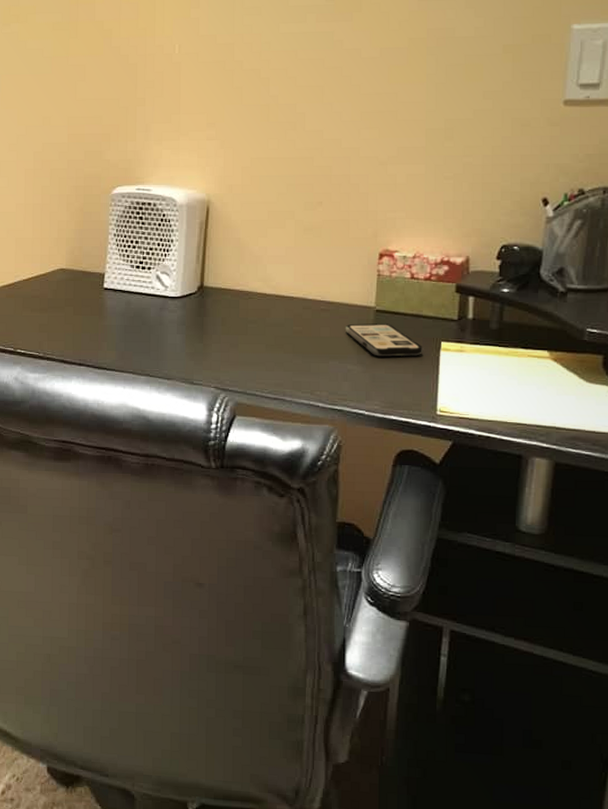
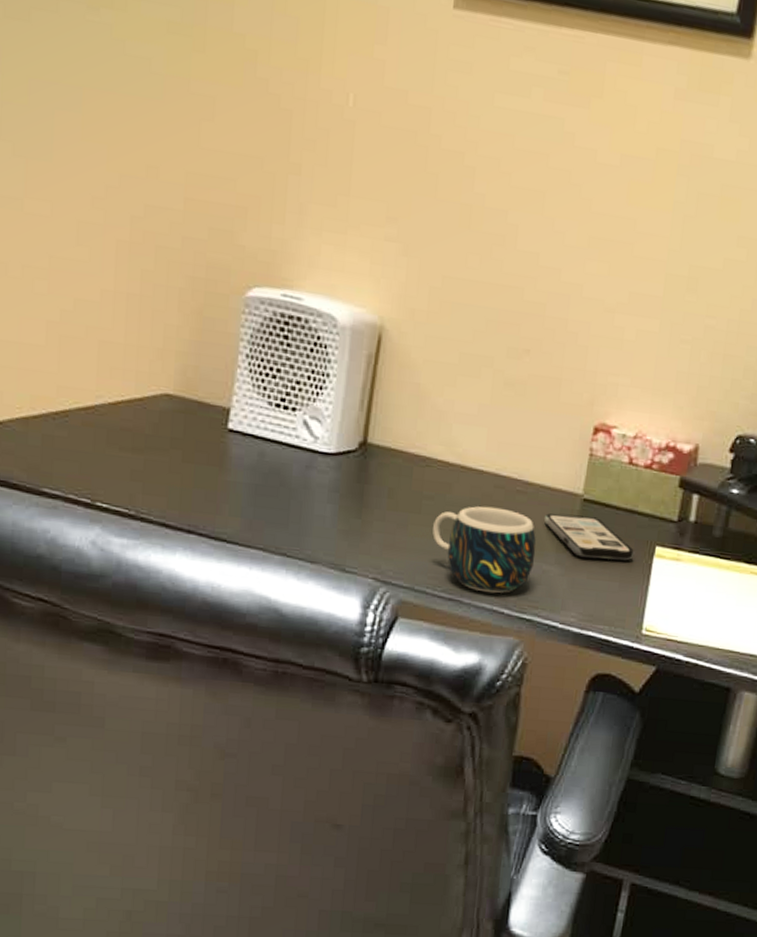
mug: none [258,324,341,391] -> present [432,506,536,594]

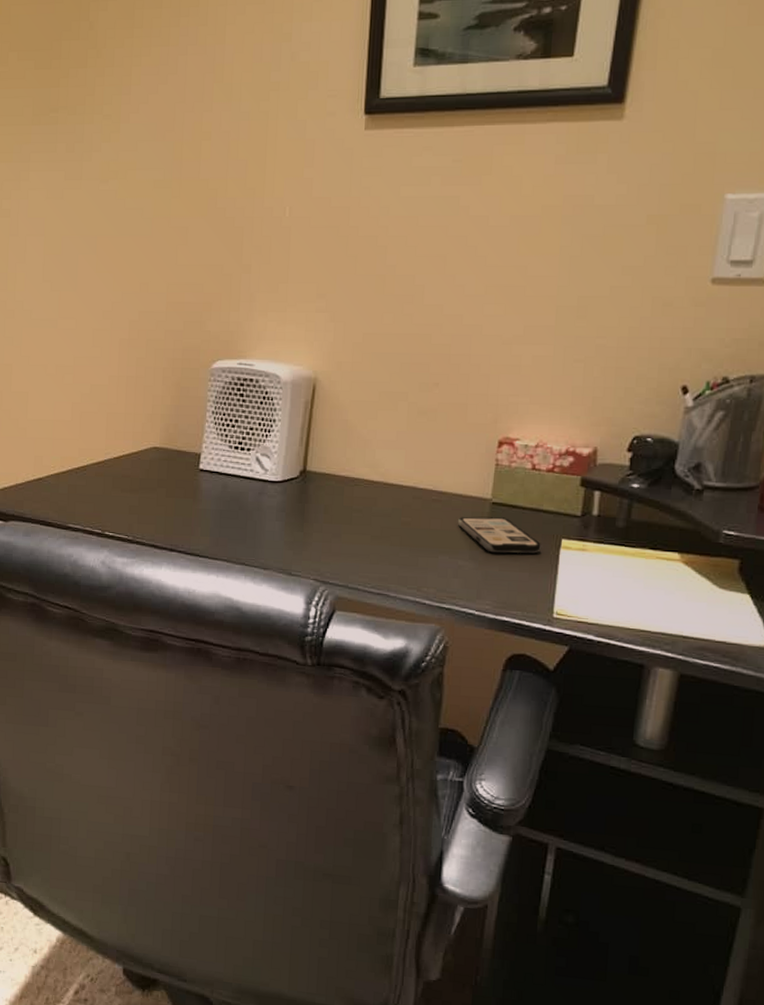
mug: present [432,506,536,594] -> none [362,514,452,587]

